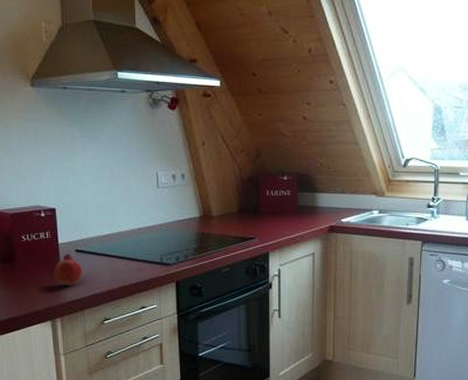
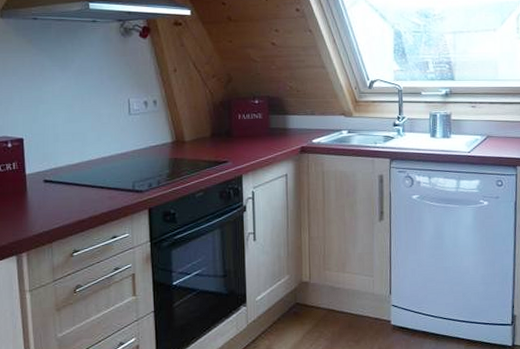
fruit: present [53,253,83,287] -> none [20,184,51,219]

